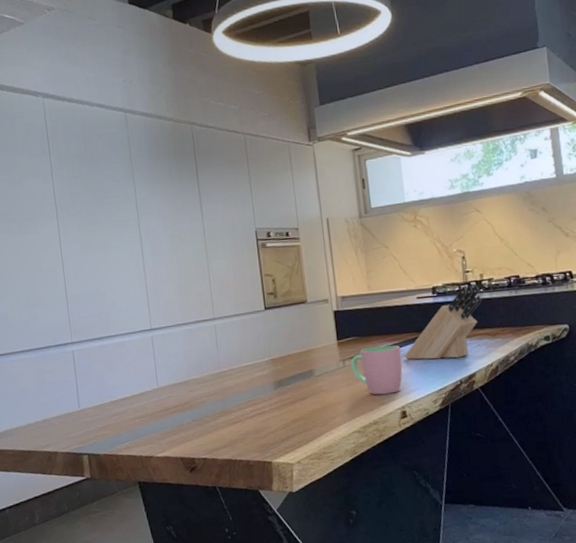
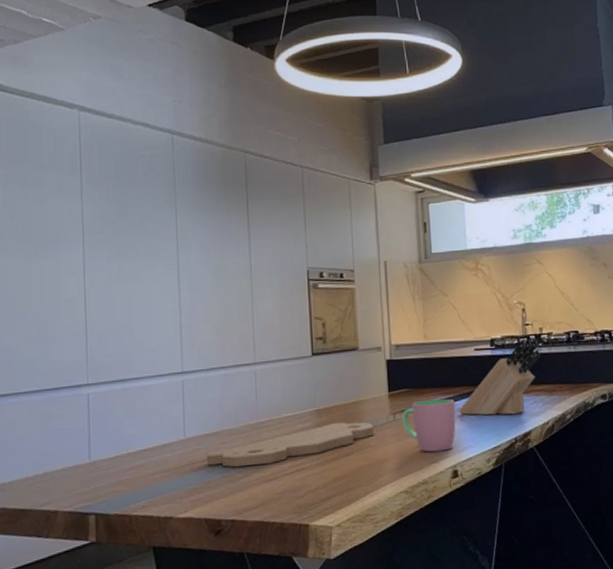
cutting board: none [177,369,327,412] -> present [206,422,375,468]

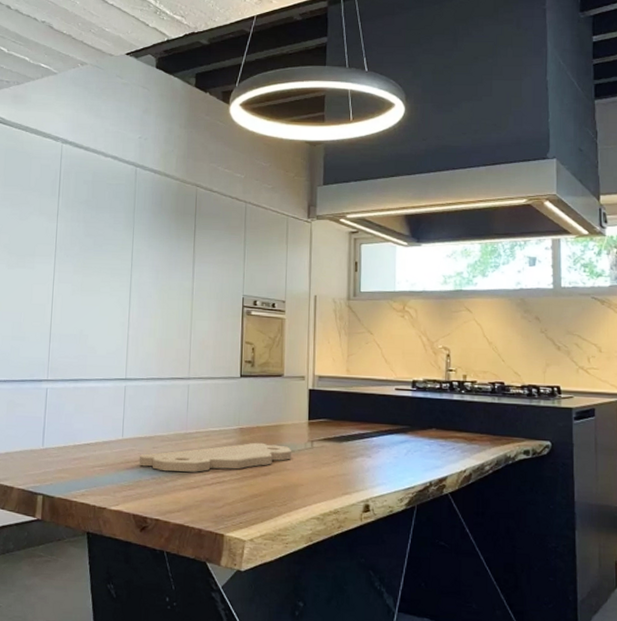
cup: present [401,398,456,452] -> none [318,432,372,484]
knife block: present [458,339,540,416] -> none [374,384,462,458]

